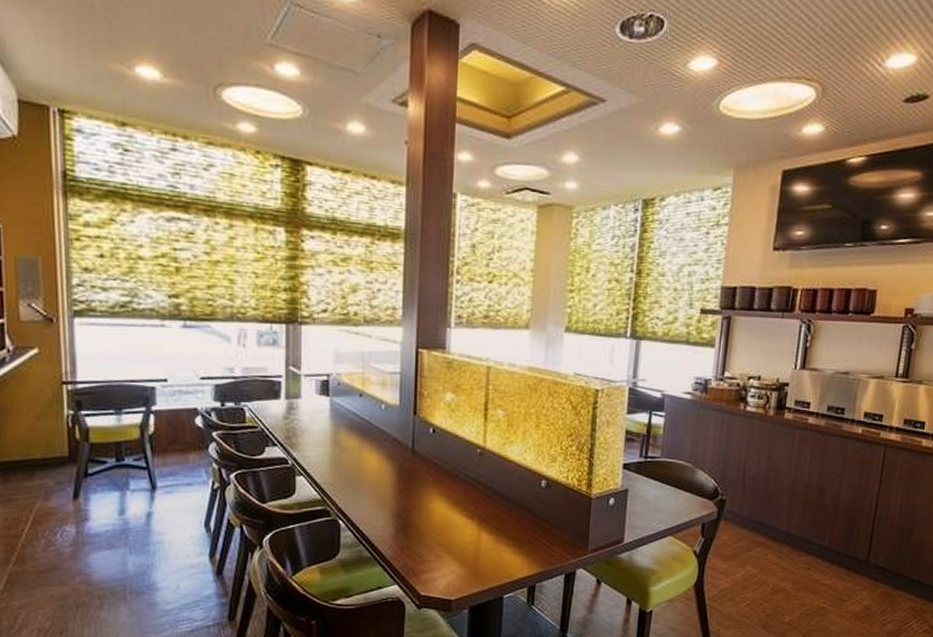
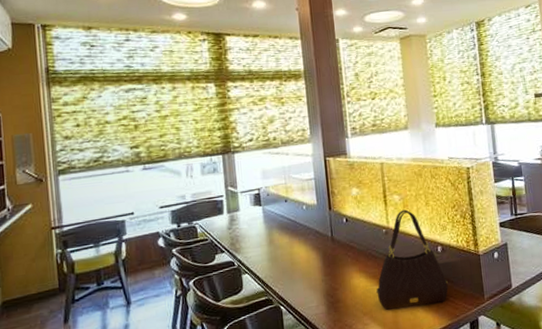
handbag: none [457,429,548,546] -> present [375,209,449,310]

